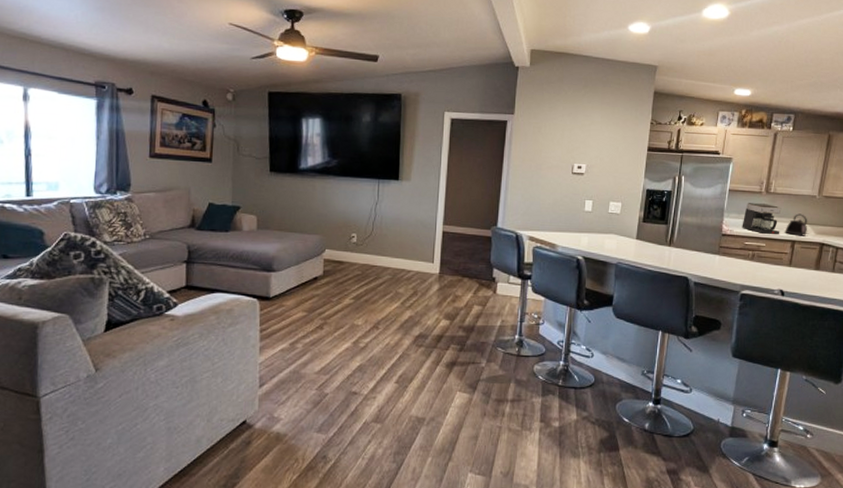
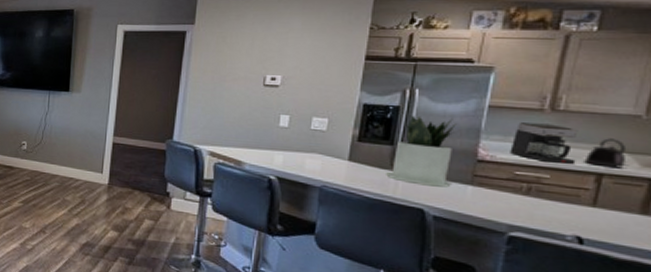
planter: none [663,198,709,258] -> present [386,115,457,188]

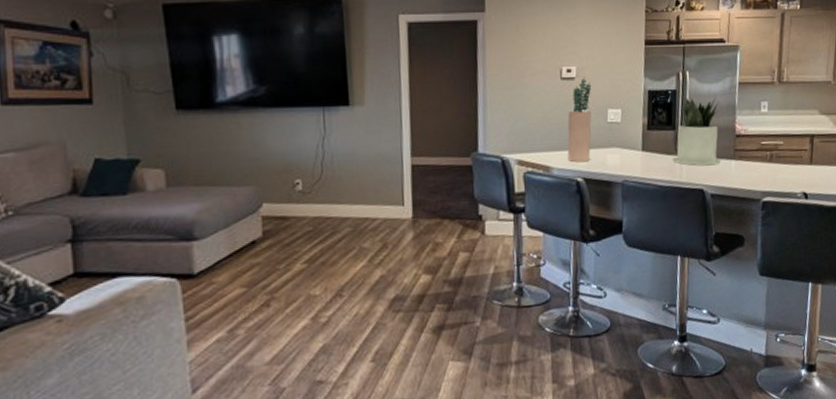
vase: none [261,85,297,163] -> present [567,77,592,163]
coffee maker: present [510,122,578,164] -> none [756,95,798,130]
kettle: present [584,138,625,169] -> none [802,103,826,129]

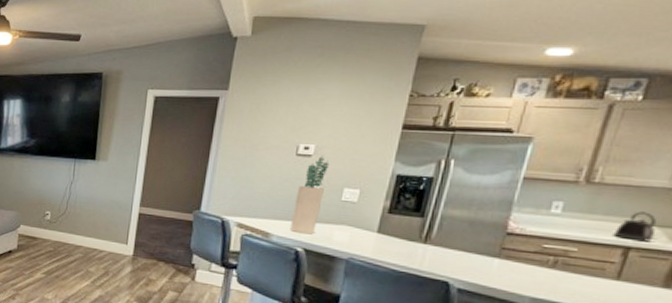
planter: present [673,98,722,167] -> none [414,187,489,261]
kettle: none [802,103,826,129] -> present [613,211,656,242]

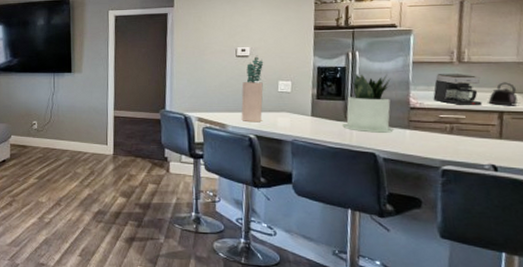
planter: none [414,187,489,261] -> present [342,74,395,133]
coffee maker: none [540,195,611,237] -> present [433,74,483,105]

